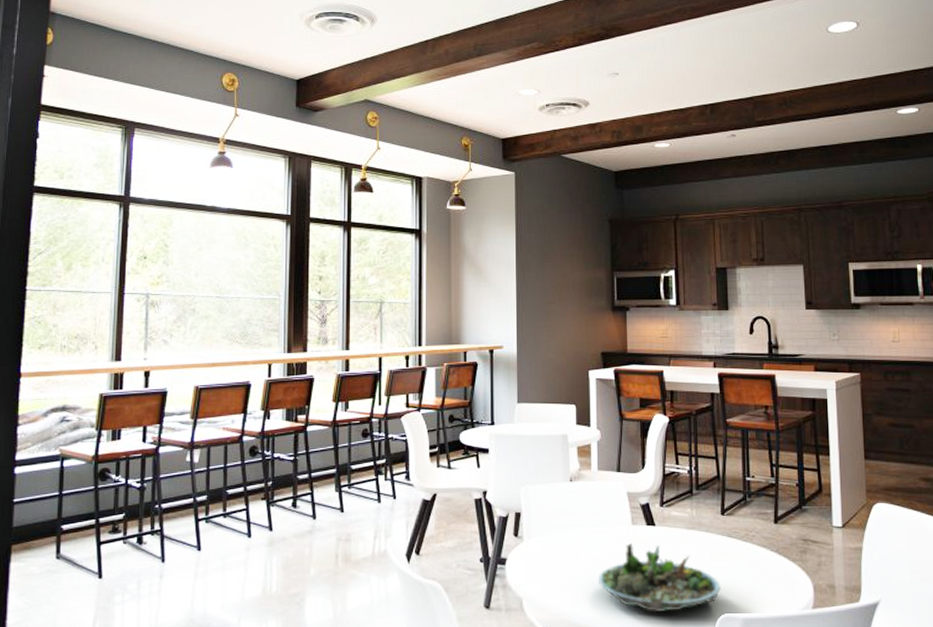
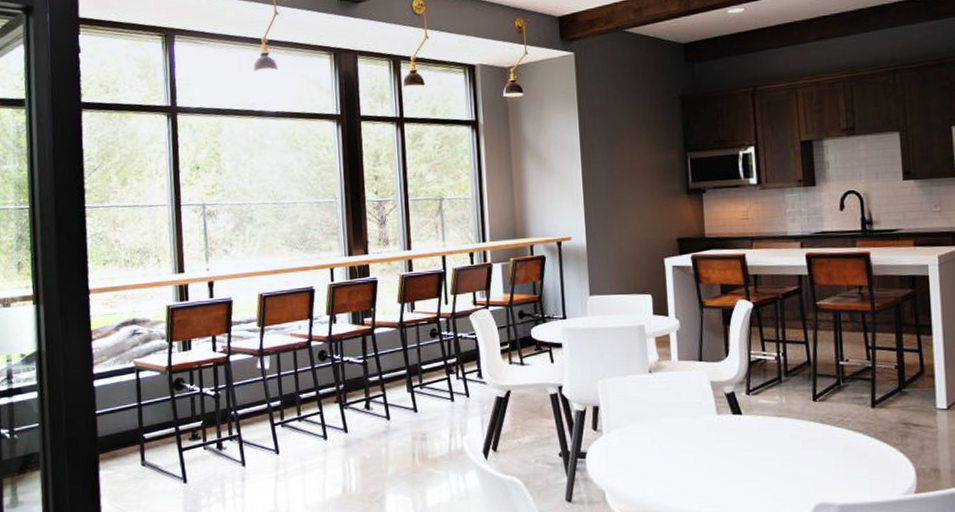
succulent planter: present [599,543,721,613] -> none [684,433,814,502]

